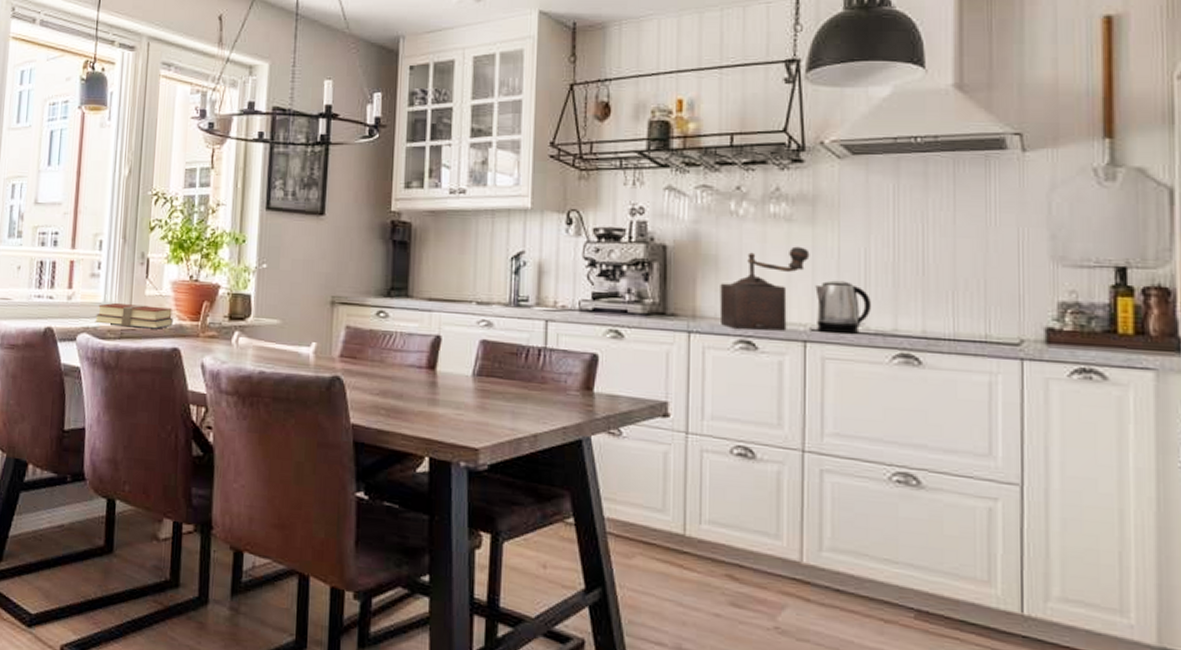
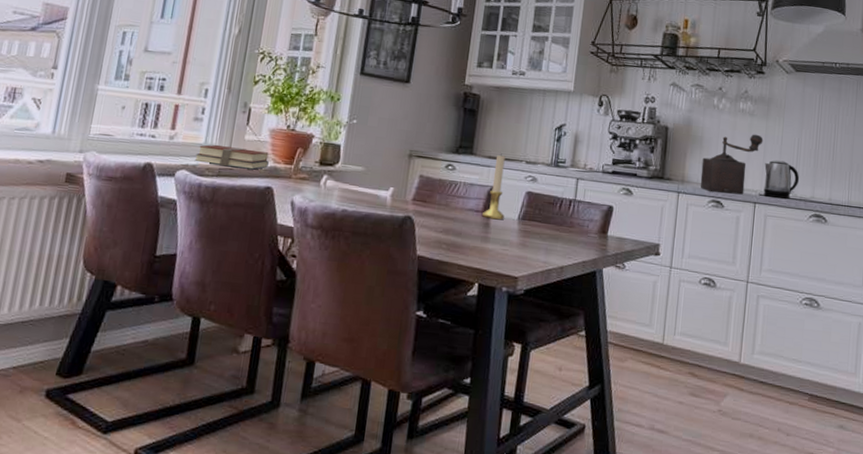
candle holder: none [425,293,455,377] -> present [481,153,506,220]

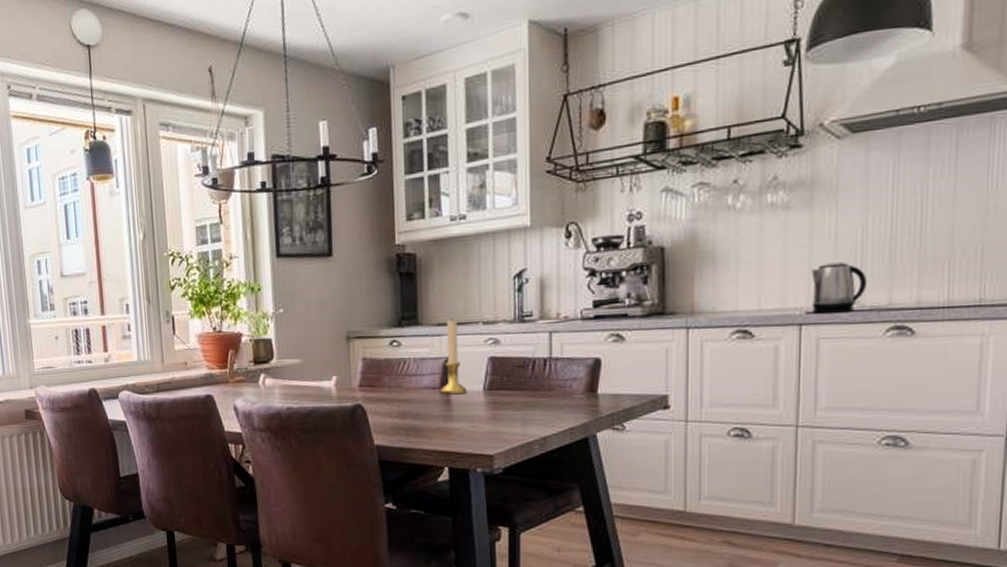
books: present [194,144,269,170] -> none [132,359,203,381]
coffee grinder: present [700,134,764,195] -> none [717,233,807,321]

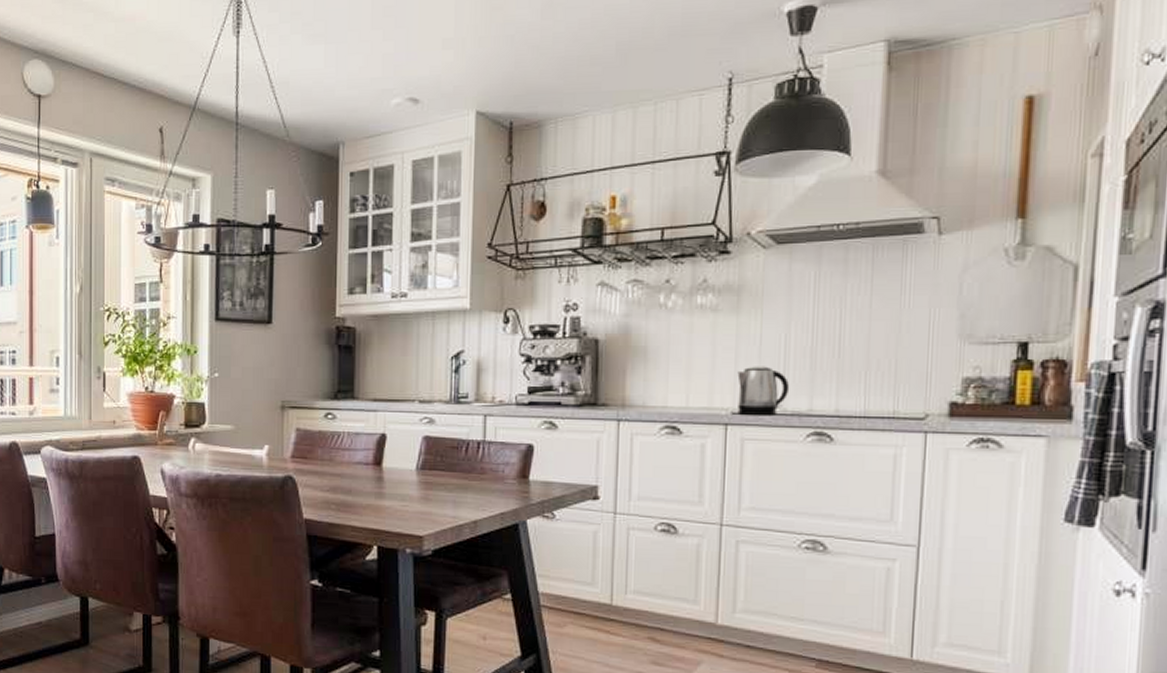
candle holder: present [439,317,467,395] -> none [372,394,400,472]

